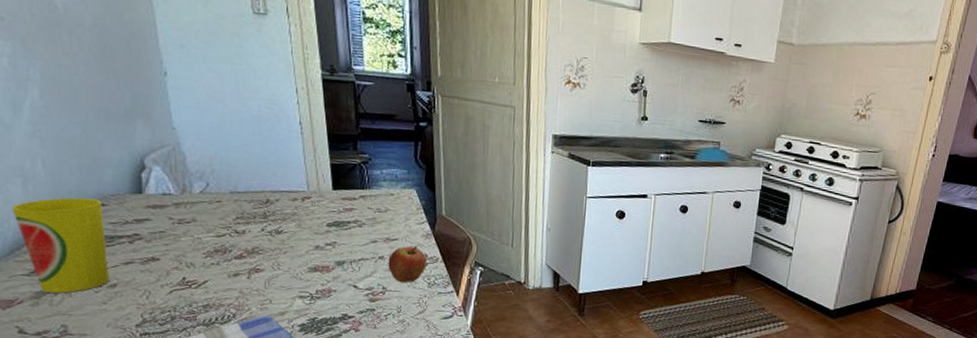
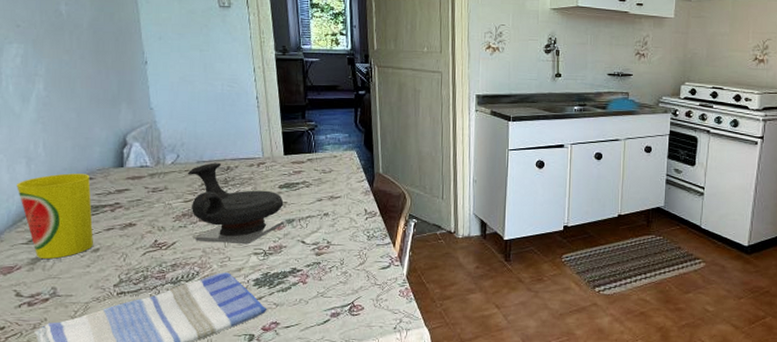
teapot: none [219,194,334,286] -> present [187,162,284,244]
fruit: present [388,246,427,283] -> none [332,202,366,237]

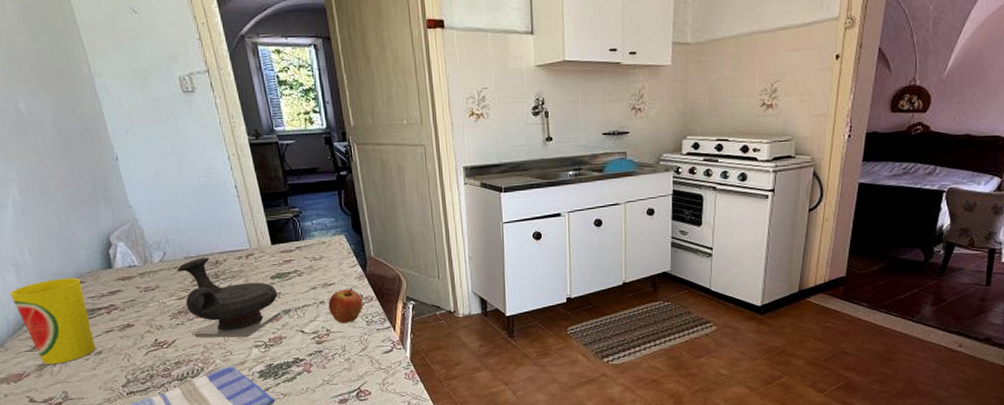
fruit: none [332,202,366,237] -> present [328,288,363,324]

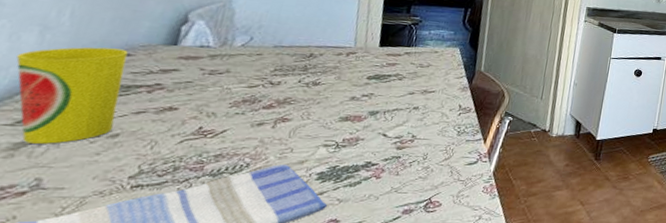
teapot: present [176,257,281,338] -> none [253,48,370,135]
fruit: present [328,288,363,324] -> none [421,98,461,132]

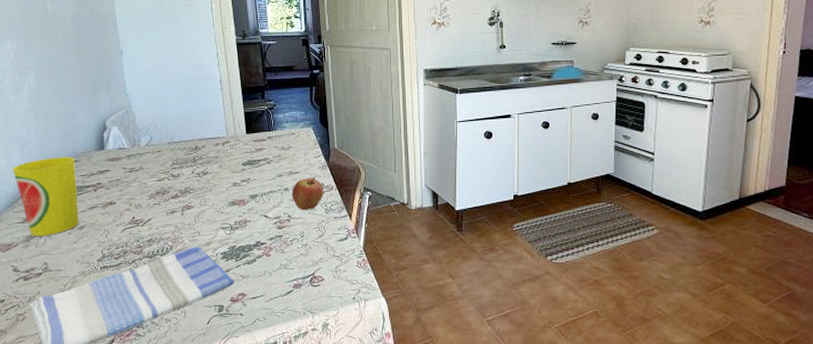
fruit: none [421,98,461,132] -> present [292,177,324,211]

